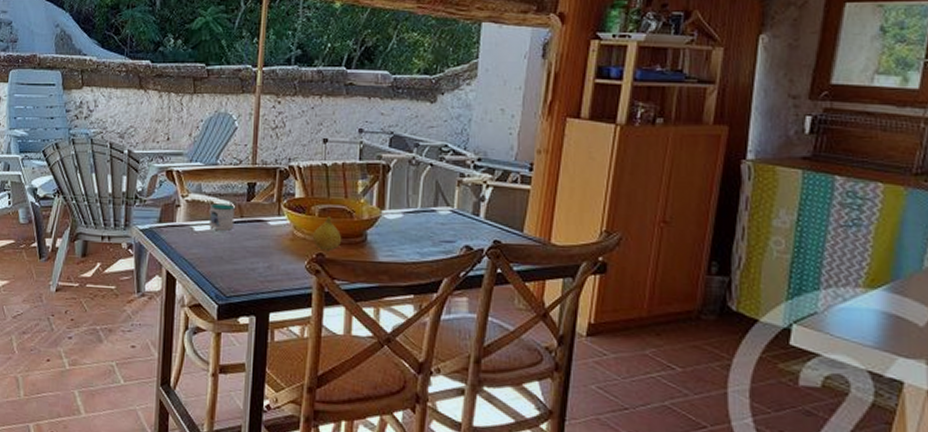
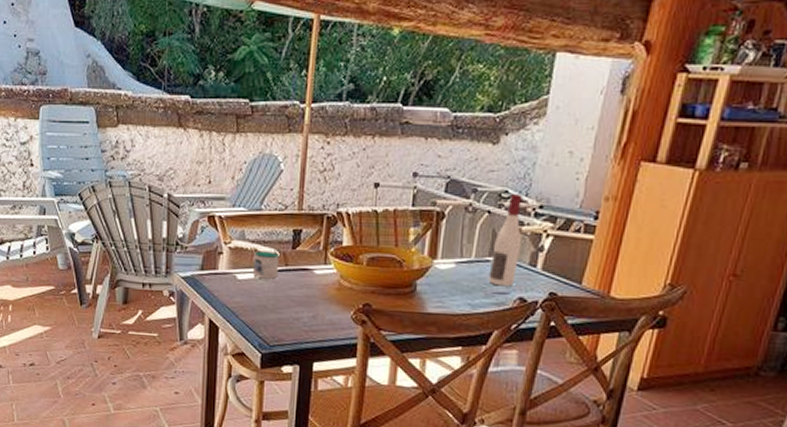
fruit: present [312,216,342,250] -> none [359,265,391,301]
wine bottle: none [435,148,464,235] -> present [488,194,522,287]

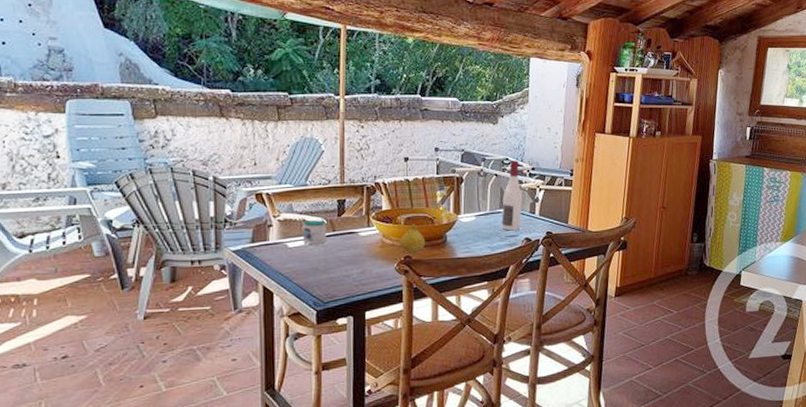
fruit: none [359,265,391,301] -> present [399,224,426,253]

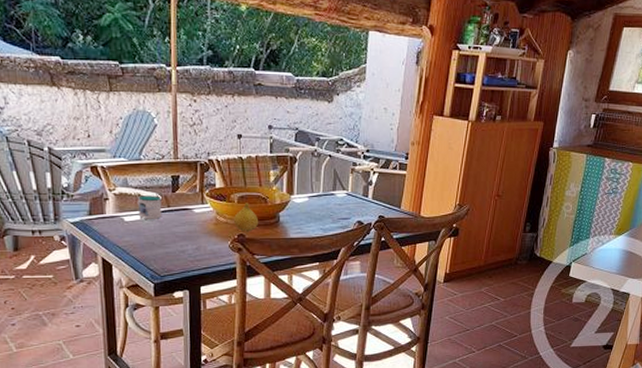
wine bottle: present [501,160,523,231] -> none [334,141,356,213]

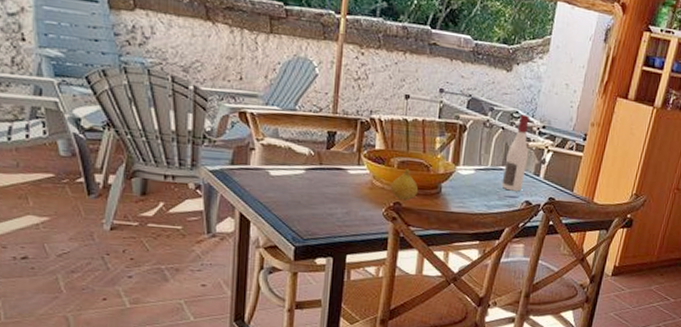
mug: present [137,195,163,219] -> none [285,149,315,177]
wine bottle: none [334,141,356,213] -> present [501,114,530,192]

